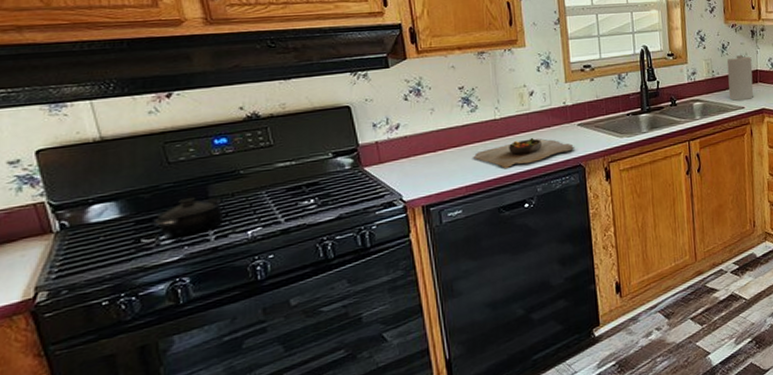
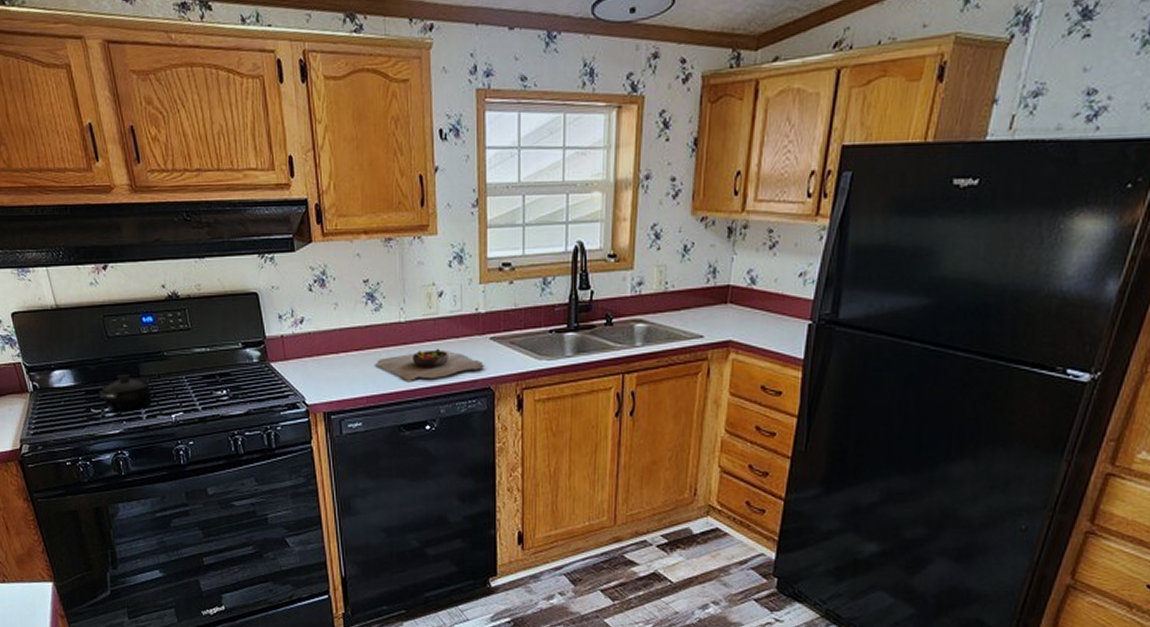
paper towel holder: present [726,55,754,102] -> none [684,263,723,327]

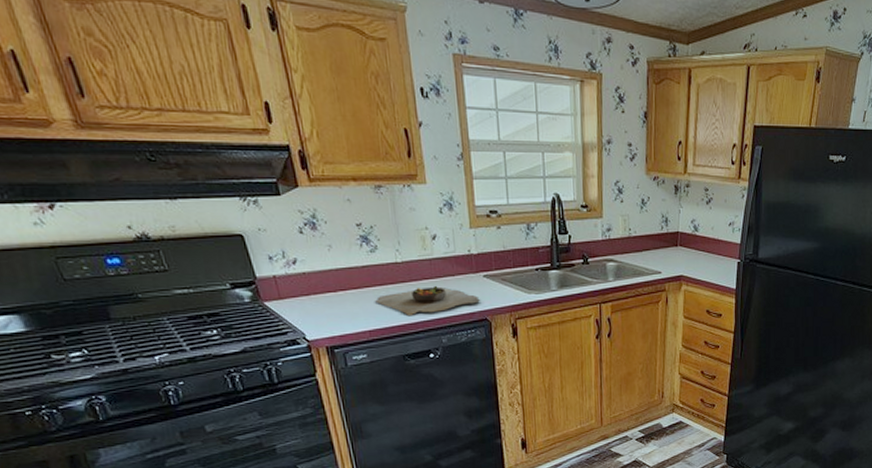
saucepan: present [100,373,152,413] -> none [61,317,129,358]

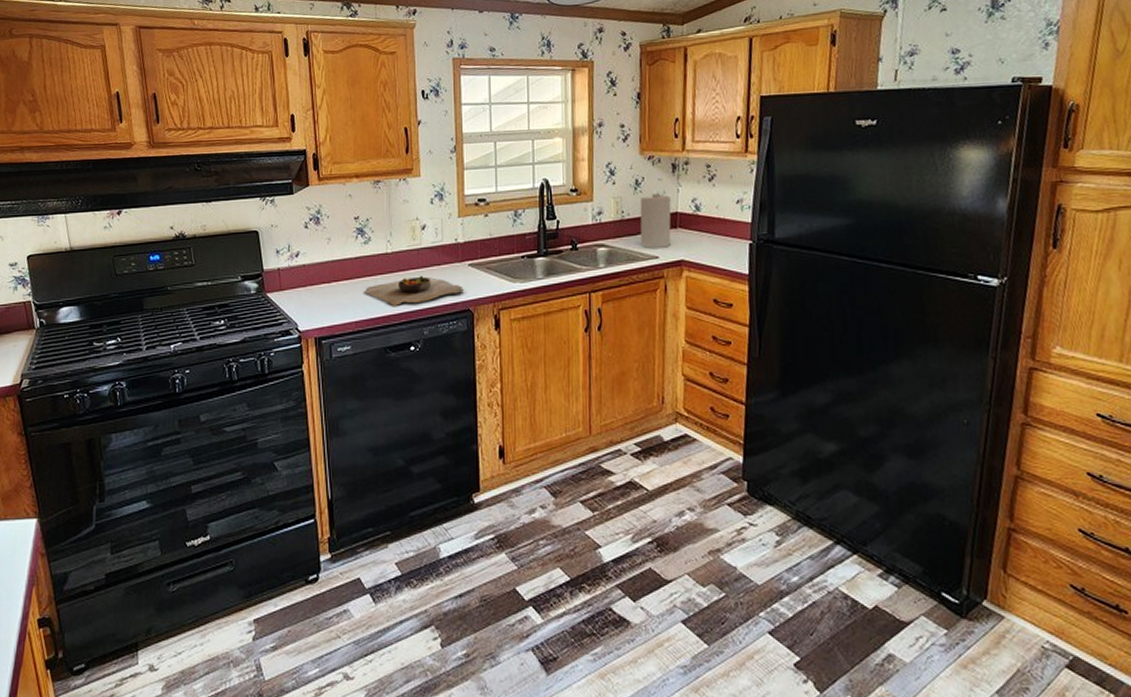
paper towel holder: none [645,214,673,265] -> present [639,194,671,250]

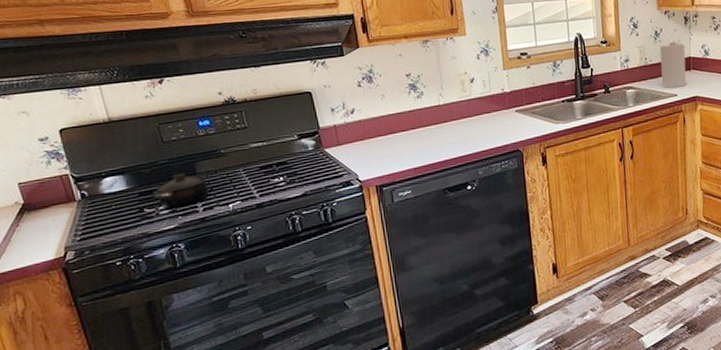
saucepan: none [104,308,153,346] -> present [155,172,209,210]
cutting board: present [364,275,464,307] -> none [420,122,512,153]

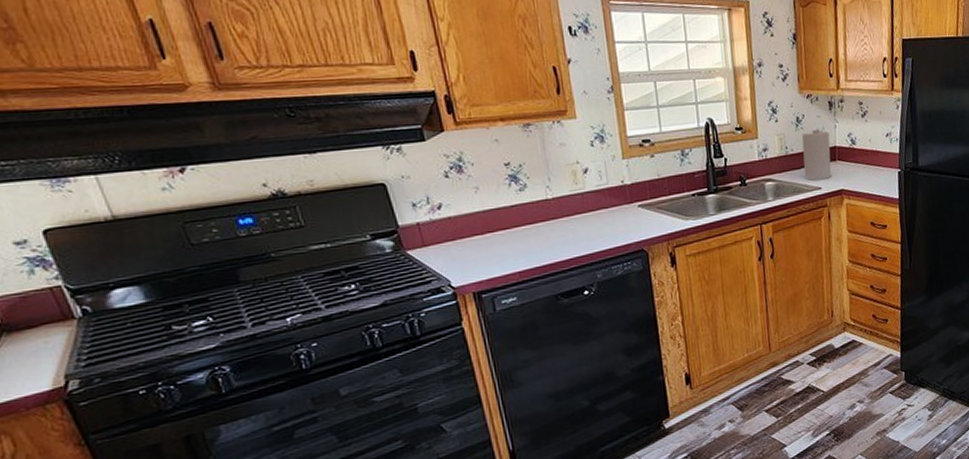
saucepan: present [155,172,209,210] -> none [185,281,259,327]

